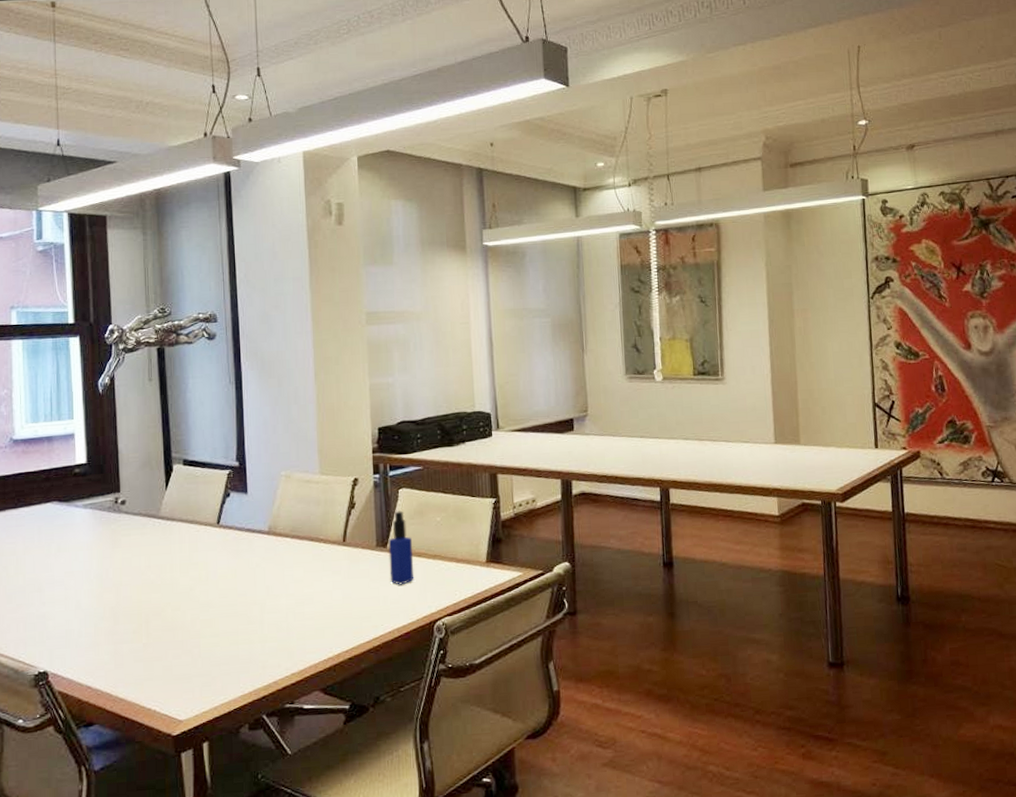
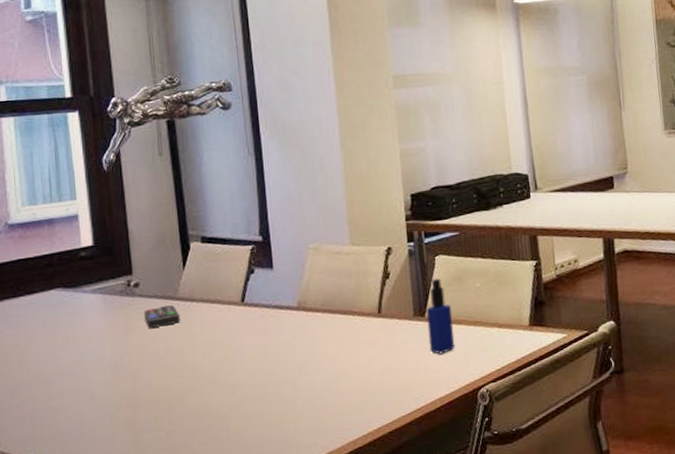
remote control: none [128,523,161,544] -> present [143,305,180,328]

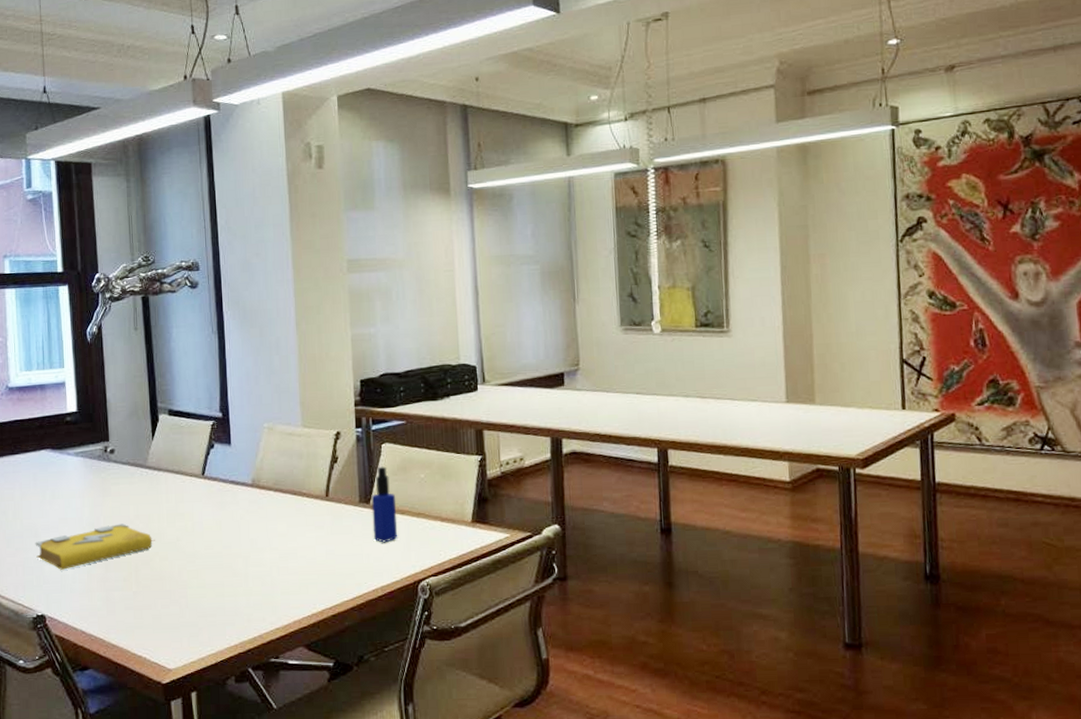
spell book: none [45,360,191,418] -> present [35,523,156,570]
remote control: present [143,305,180,328] -> none [117,473,148,493]

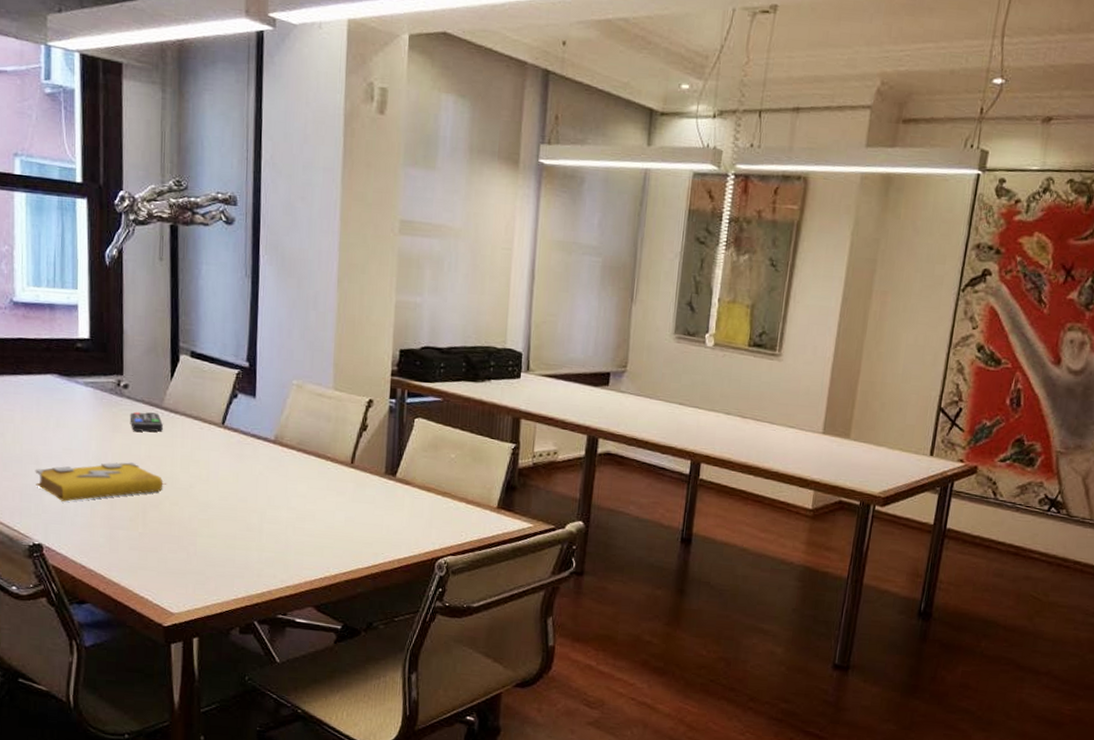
remote control: none [117,473,148,493] -> present [130,411,163,432]
bottle: present [371,466,398,543] -> none [395,440,424,517]

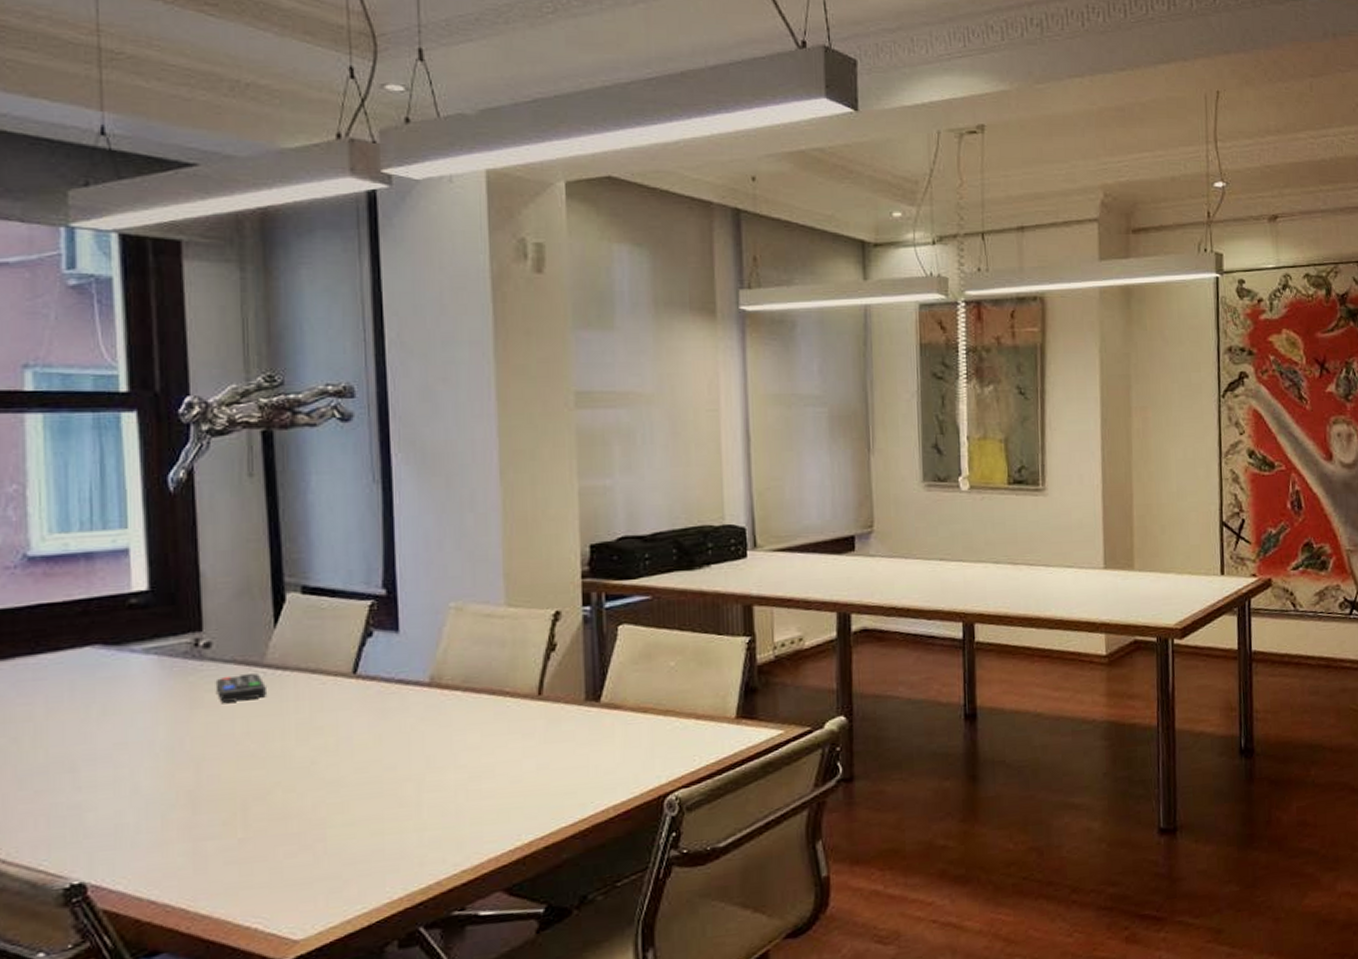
spell book: present [35,462,167,502] -> none [70,745,277,817]

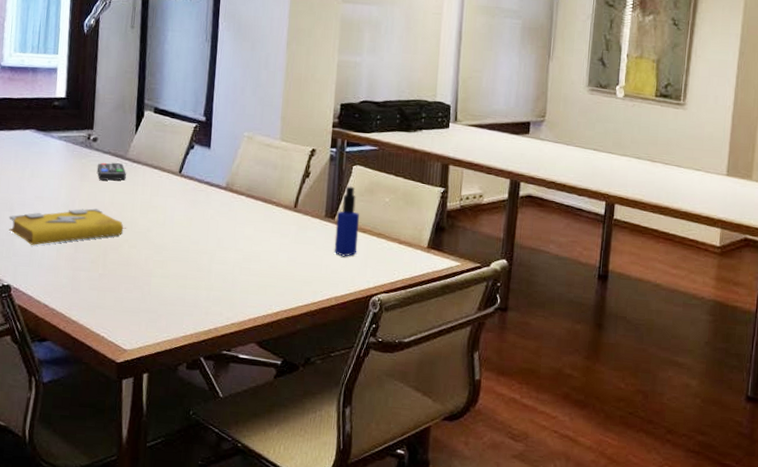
spell book: none [70,745,277,817] -> present [9,208,127,245]
bottle: none [602,653,638,750] -> present [334,186,360,257]

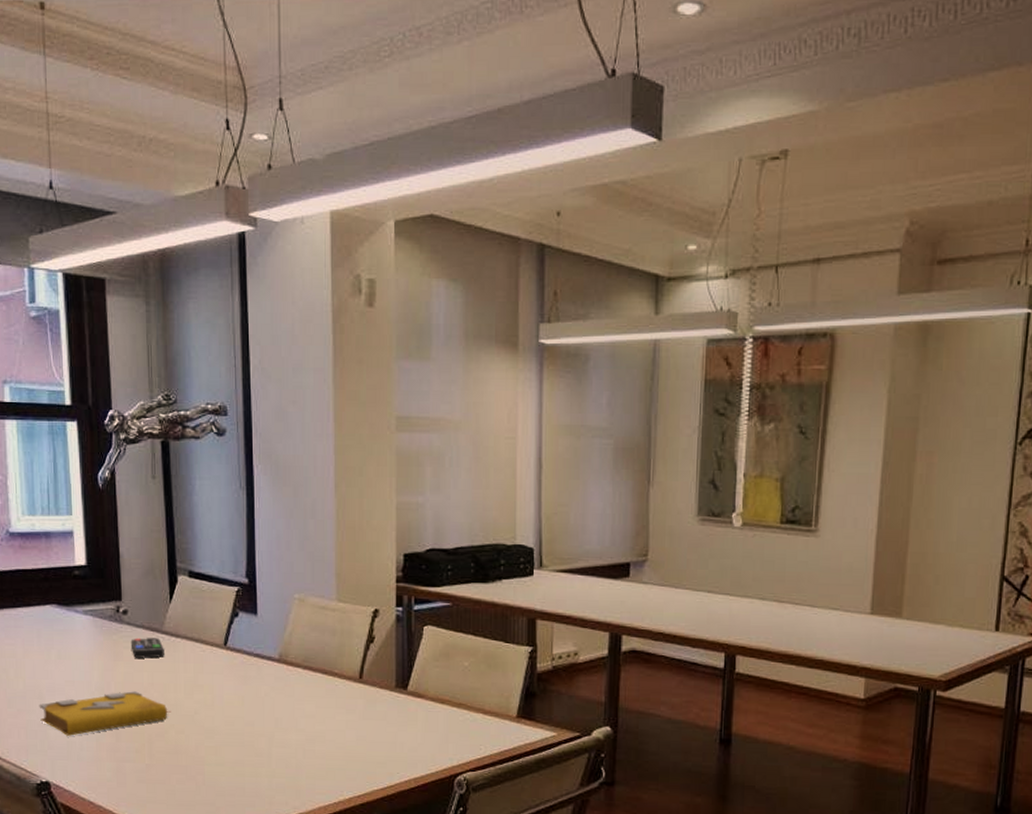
bottle: present [334,186,360,257] -> none [409,650,436,732]

